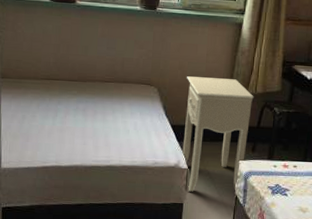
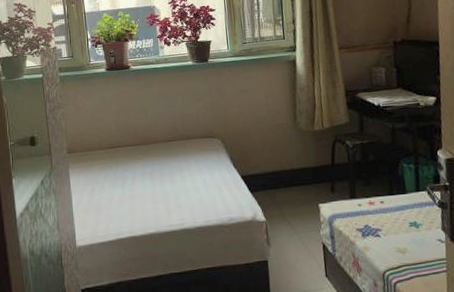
nightstand: present [182,76,254,192] -> none [249,118,325,246]

